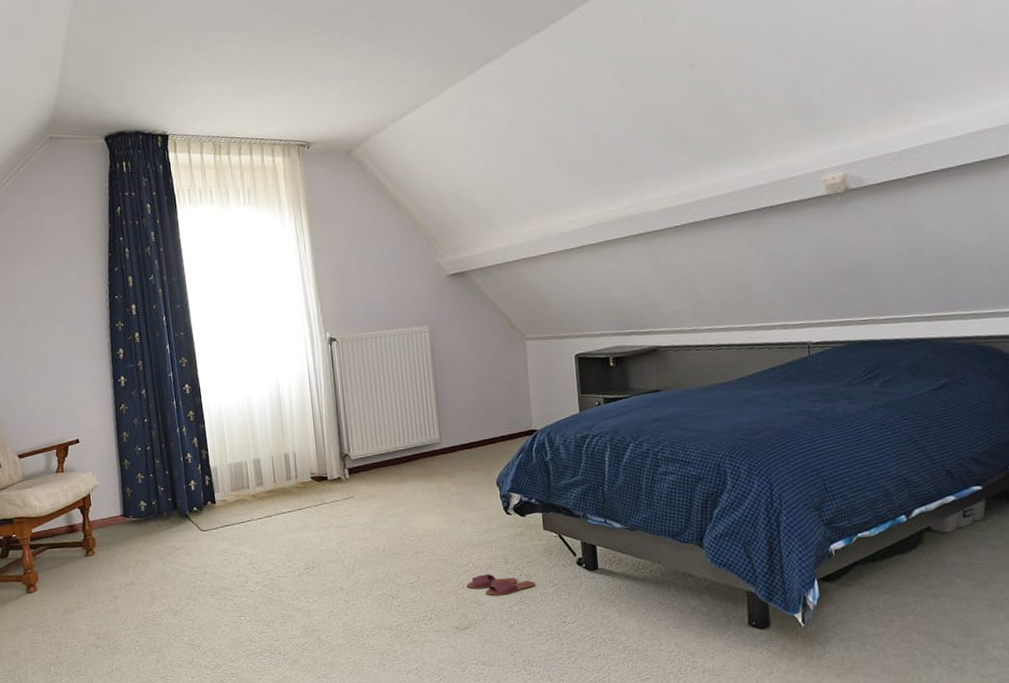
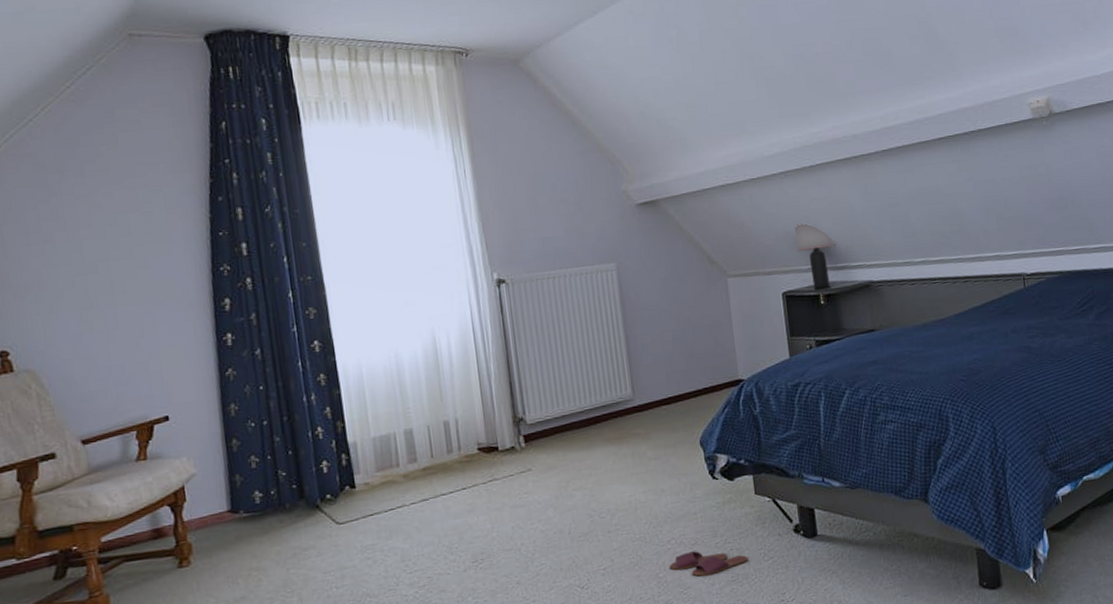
table lamp: none [589,291,627,353] -> present [795,222,836,290]

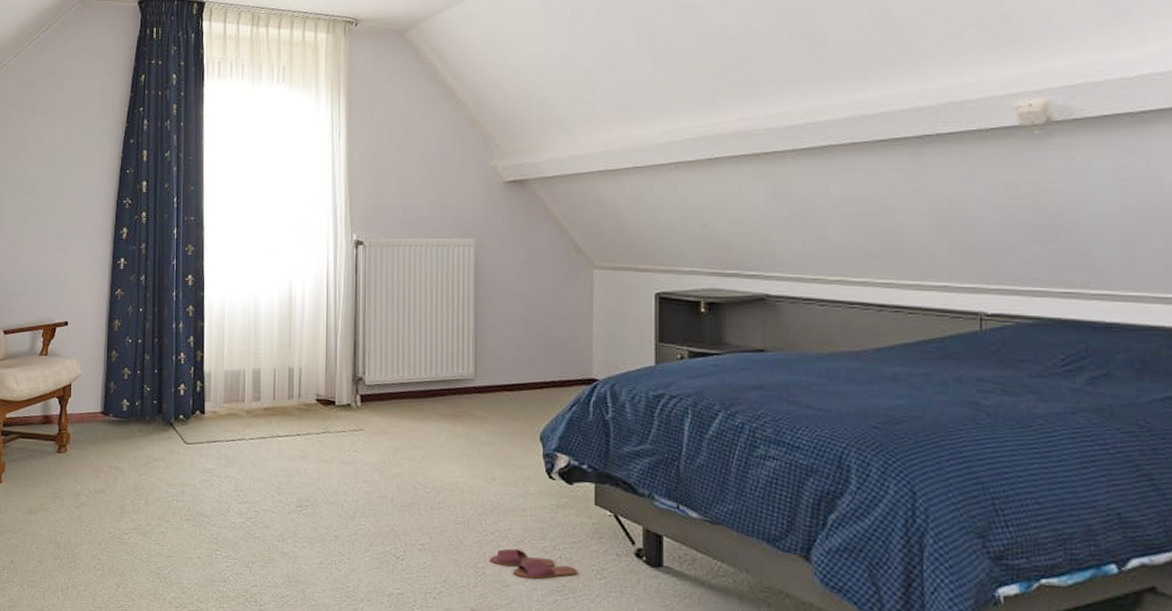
table lamp: present [795,222,836,290] -> none [679,220,728,296]

